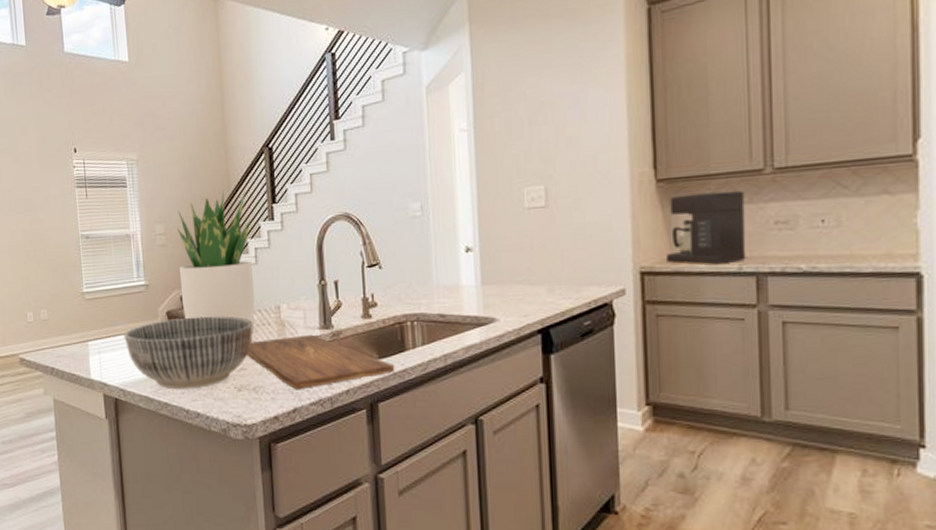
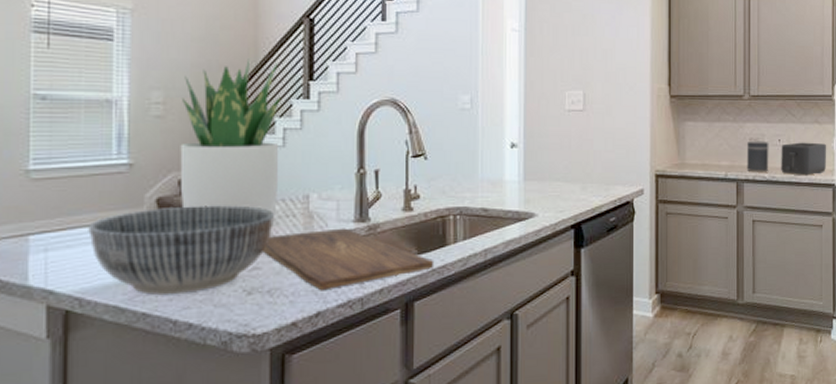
coffee maker: present [666,190,746,265] -> none [675,110,731,172]
cylinder: none [770,223,807,263] -> present [746,141,769,172]
toaster: none [826,219,905,264] -> present [781,142,827,176]

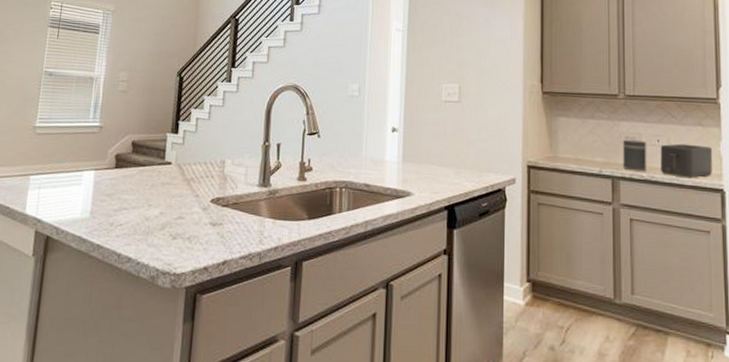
bowl: present [88,205,275,295] -> none [68,162,199,232]
planter: present [180,59,282,225] -> none [132,49,210,183]
cutting board: present [263,228,434,291] -> none [187,190,322,243]

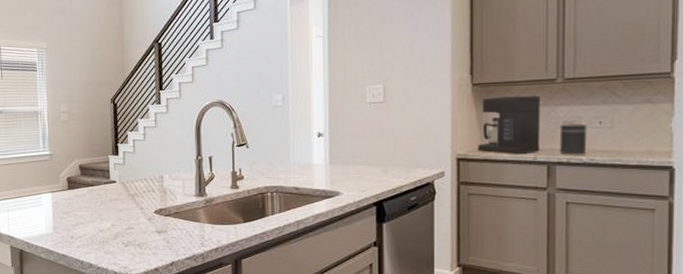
coffee maker: none [548,106,605,167] -> present [478,95,541,155]
toaster: present [660,143,713,179] -> none [602,123,663,158]

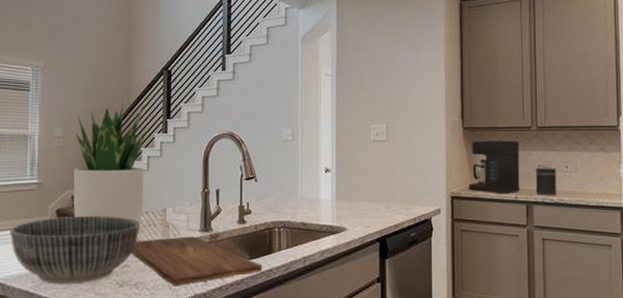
bowl: none [30,183,141,243] -> present [9,216,141,283]
planter: none [79,77,142,197] -> present [73,103,147,232]
cutting board: none [134,201,257,247] -> present [131,236,263,286]

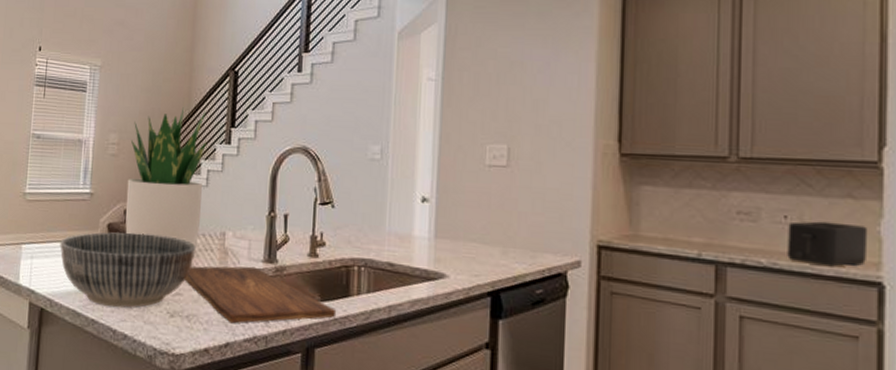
coffee maker: present [469,140,520,194] -> none [625,172,708,249]
cylinder: present [535,167,557,196] -> none [731,214,768,257]
toaster: none [568,168,614,199] -> present [787,221,868,268]

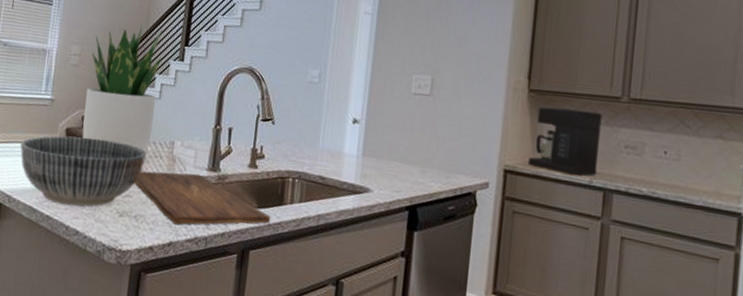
coffee maker: none [625,172,708,249] -> present [528,107,603,176]
toaster: present [787,221,868,268] -> none [665,157,734,199]

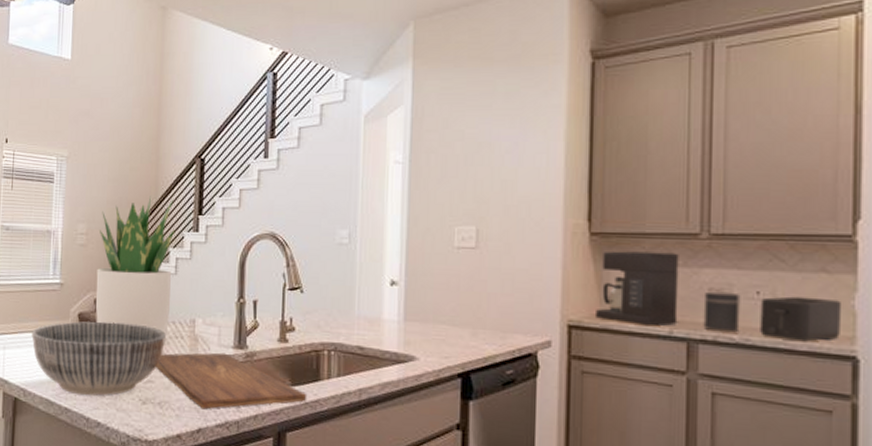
cylinder: none [618,148,651,186] -> present [703,291,741,333]
toaster: none [665,157,734,199] -> present [760,296,843,342]

